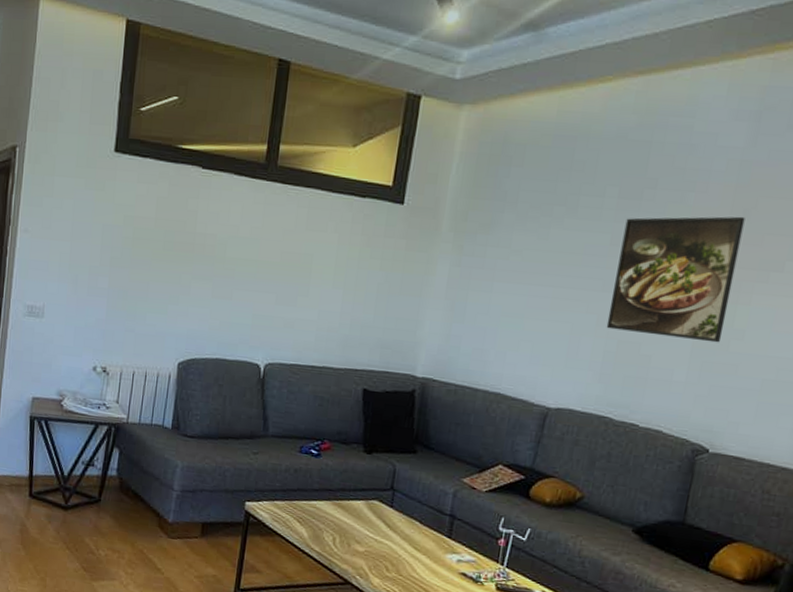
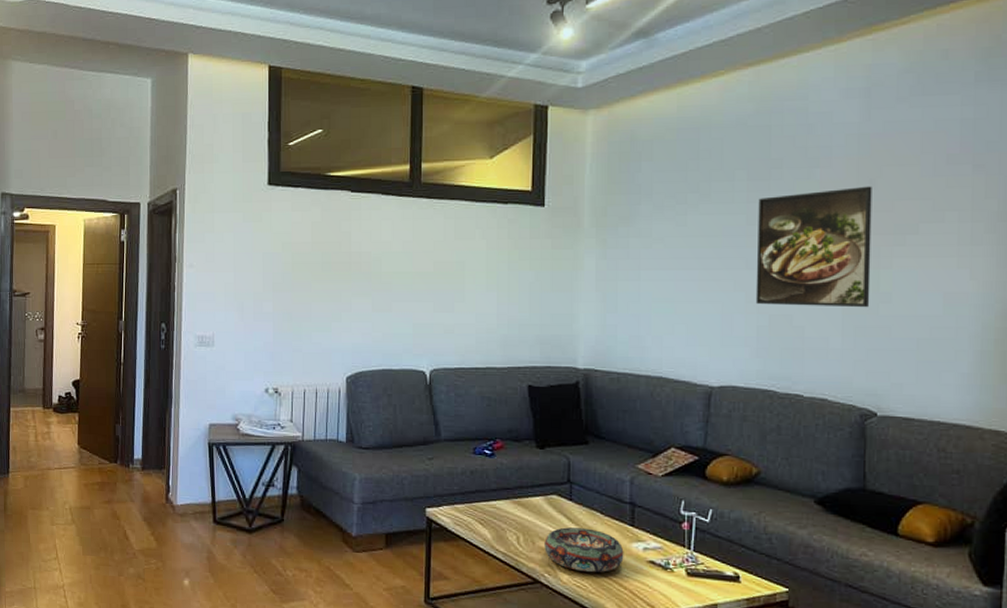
decorative bowl: none [359,533,438,580] -> present [544,527,624,573]

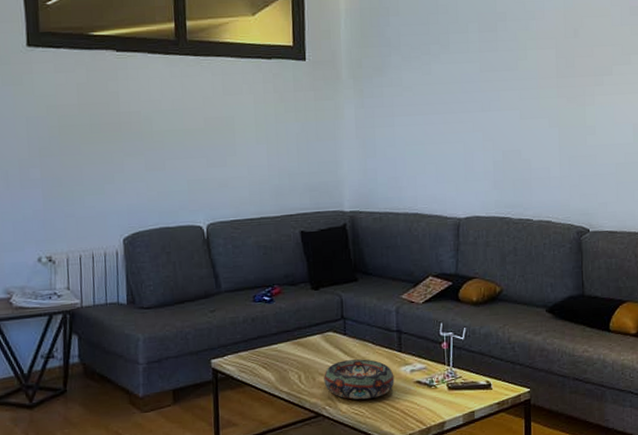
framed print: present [755,186,872,308] -> none [488,35,580,142]

